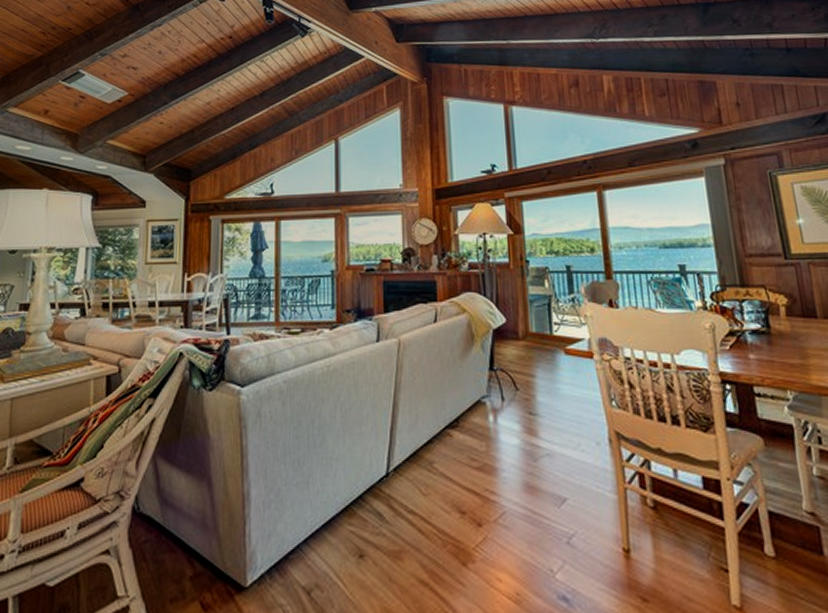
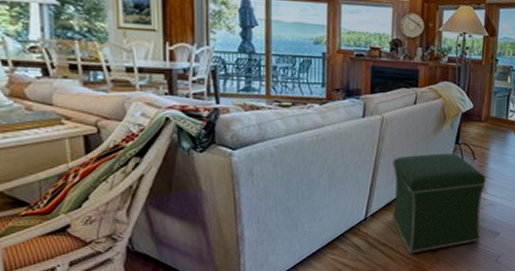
ottoman: none [415,383,541,528] -> present [393,153,486,254]

